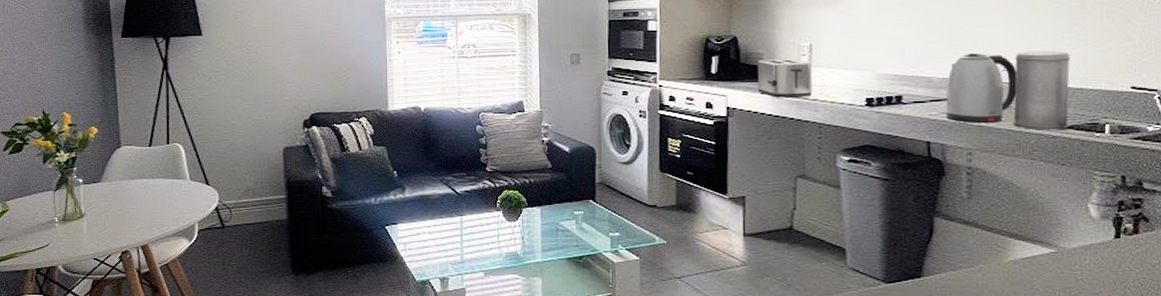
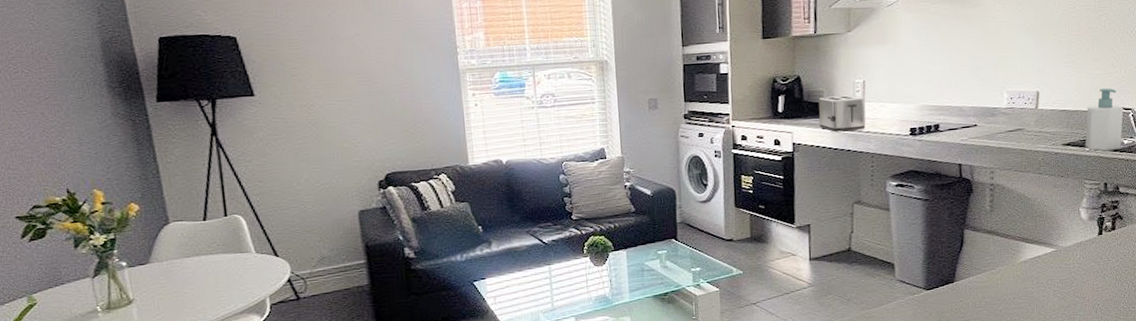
kettle: present [945,53,1018,123] -> none [973,83,1029,145]
canister: present [1012,51,1071,131] -> none [1025,78,1070,149]
soap bottle: none [1094,64,1147,138] -> present [1085,88,1124,151]

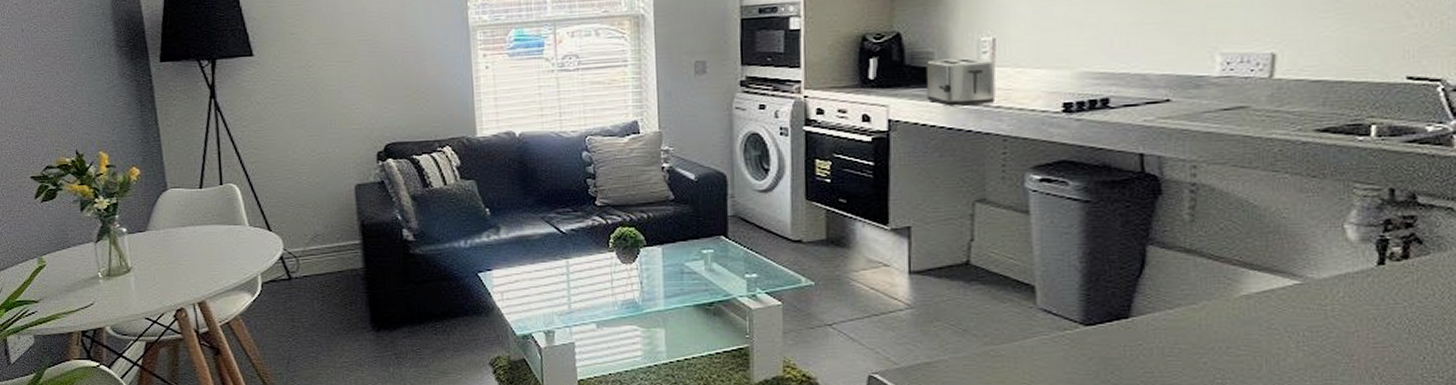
soap bottle: present [1085,88,1124,151] -> none [1357,49,1427,142]

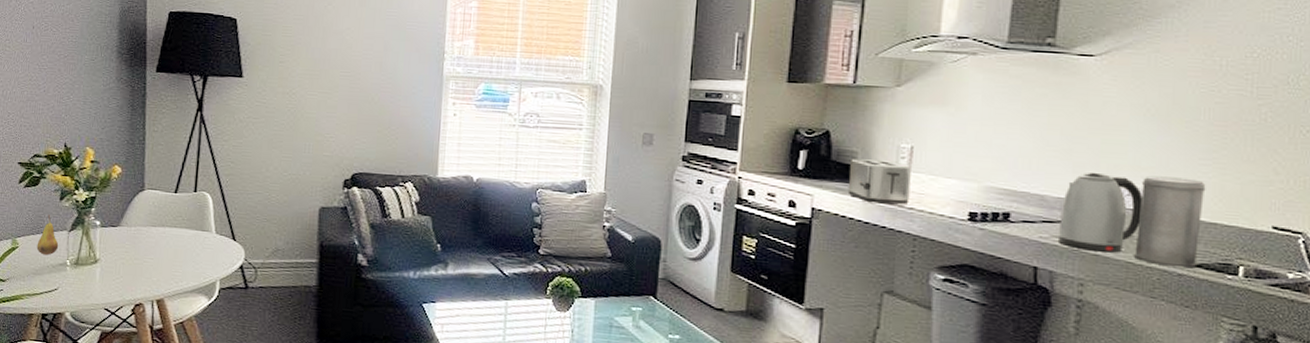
fruit: none [64,227,88,271] -> present [36,214,59,256]
kettle: none [1164,42,1259,129] -> present [1057,173,1144,253]
canister: none [1250,35,1329,136] -> present [1133,175,1206,268]

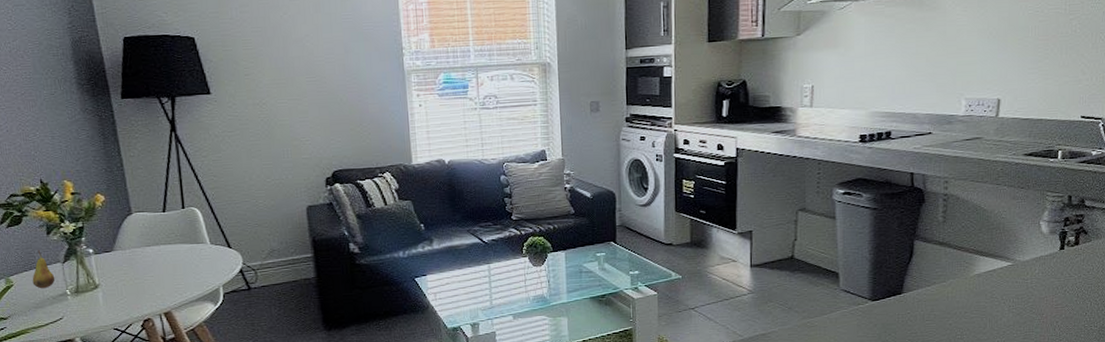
toaster: present [848,158,913,205] -> none [763,99,814,138]
kettle: present [1057,173,1144,253] -> none [927,90,989,154]
canister: present [1133,175,1206,268] -> none [983,85,1034,159]

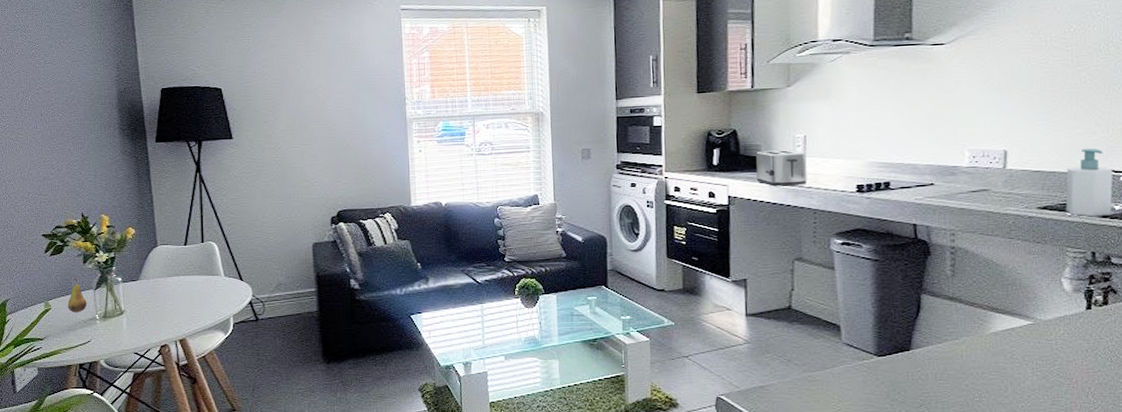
toaster: none [763,99,814,138] -> present [755,149,807,187]
soap bottle: none [1049,96,1093,163] -> present [1066,149,1113,217]

